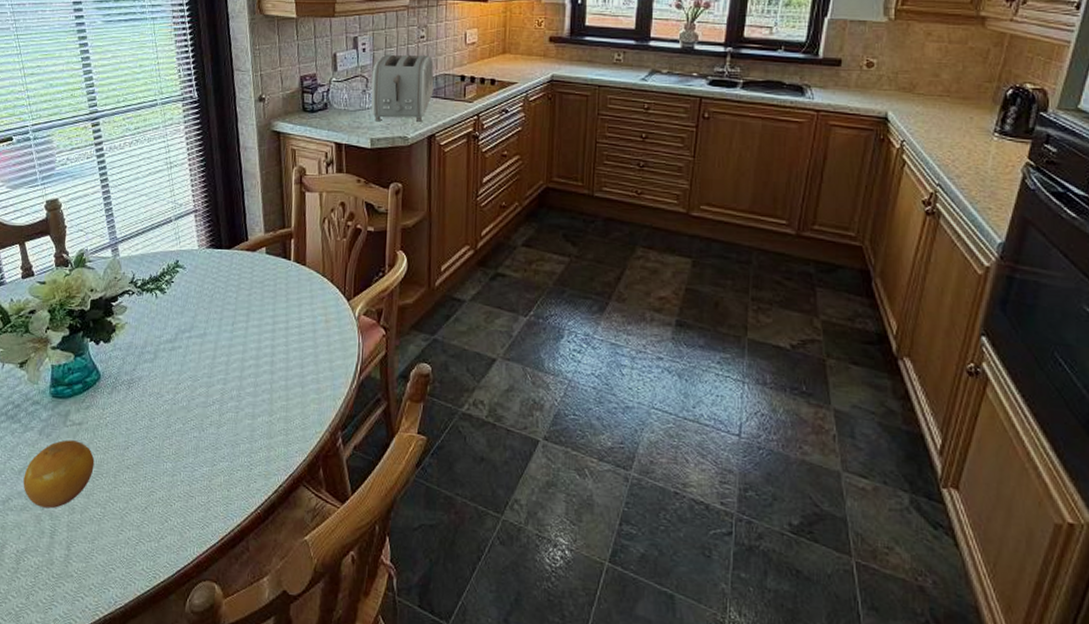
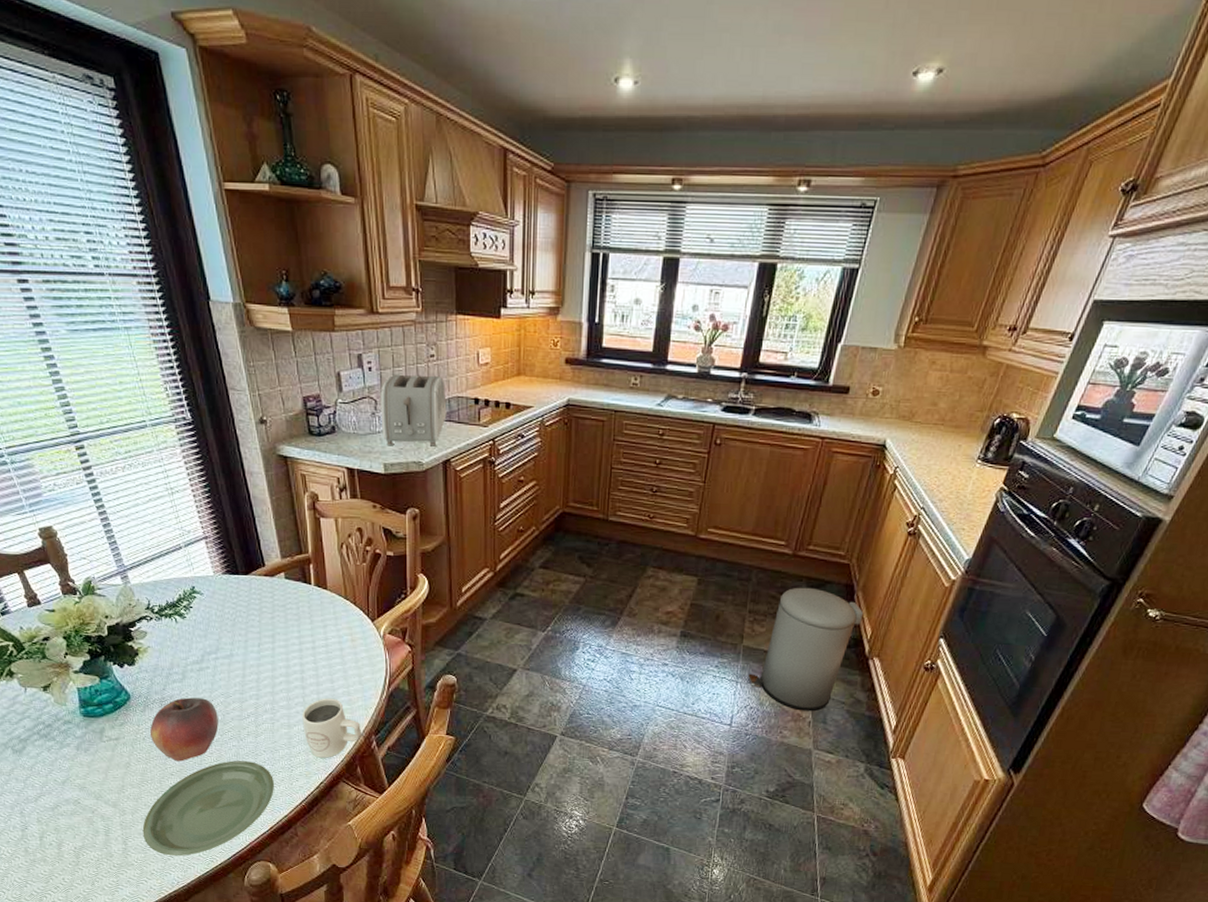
fruit: present [23,439,95,509] -> none [68,753,138,812]
plate: none [88,454,231,569] -> present [142,760,274,856]
fruit: none [113,379,183,453] -> present [149,697,219,762]
mug: none [267,385,328,456] -> present [302,698,362,758]
pedal bin: none [756,271,885,422] -> present [748,587,864,712]

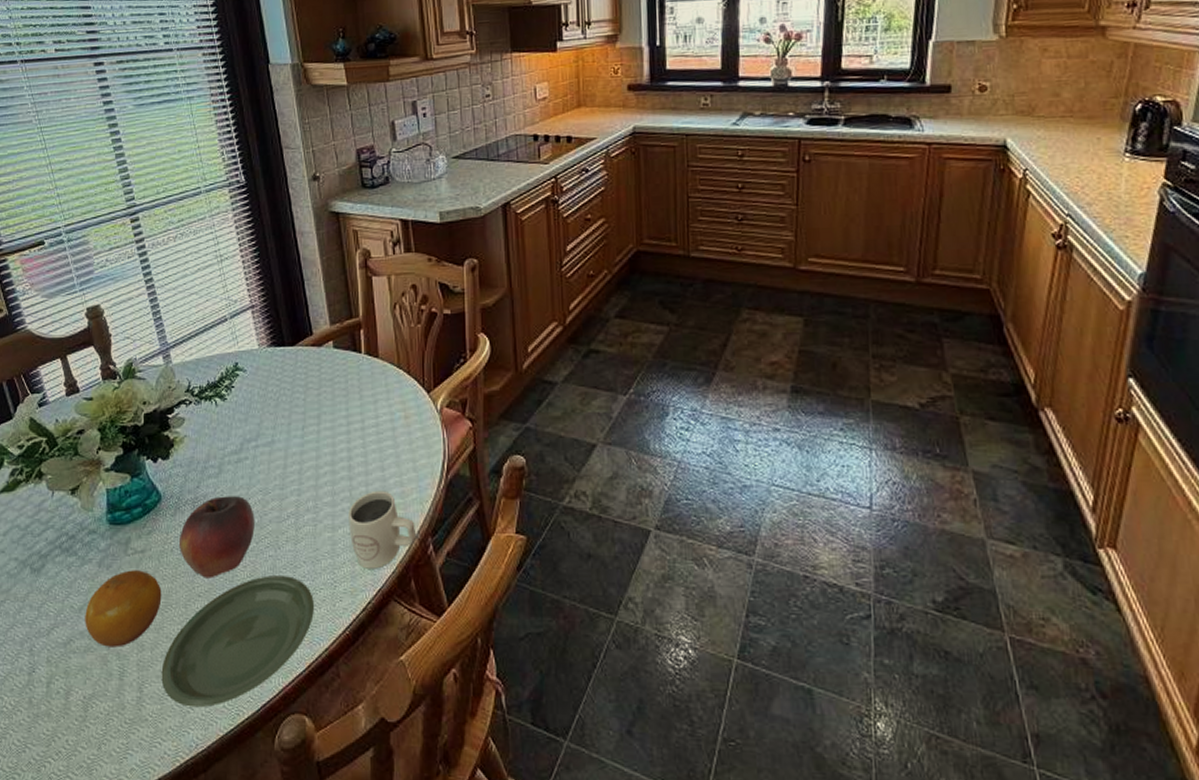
fruit: none [68,753,138,812] -> present [85,570,162,648]
toaster: present [380,374,447,447] -> none [435,115,505,193]
pedal bin: present [748,587,864,712] -> none [884,321,1020,485]

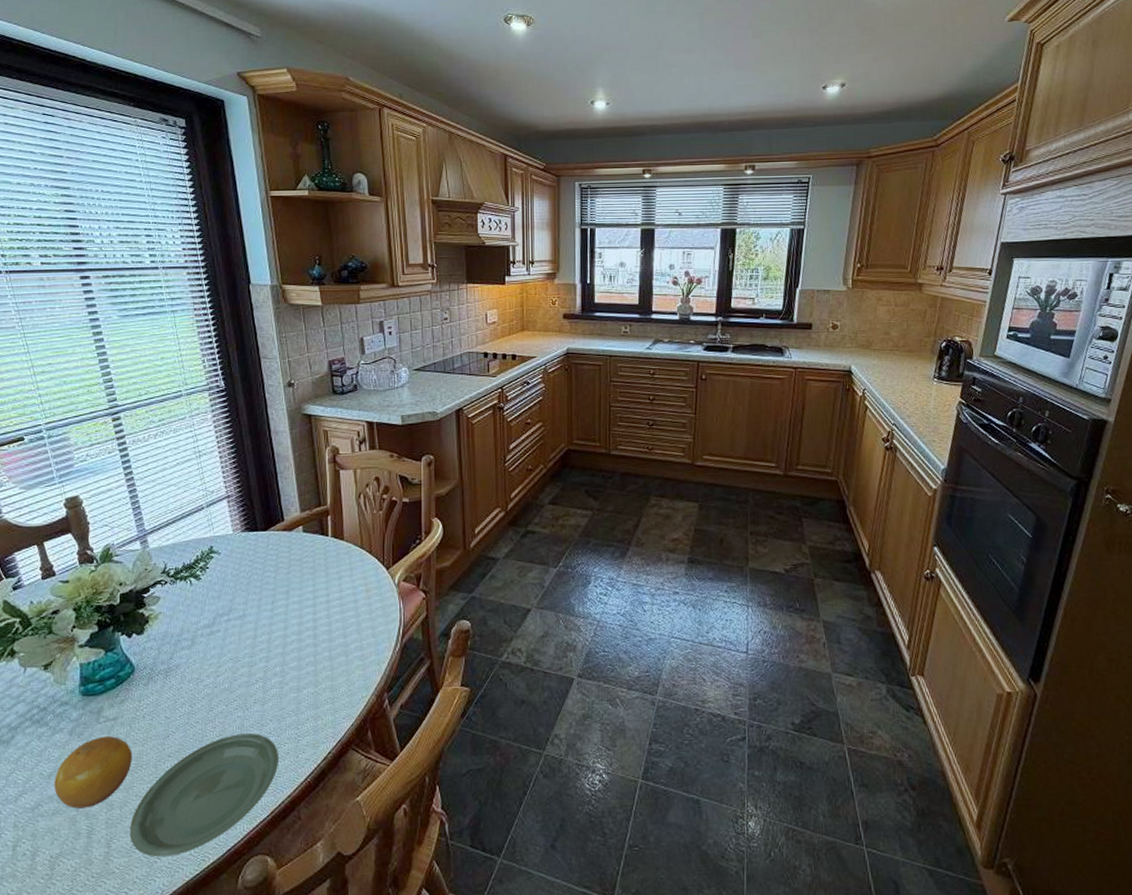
fruit: present [178,496,255,579] -> none [150,665,225,740]
mug: present [348,490,417,569] -> none [313,654,374,723]

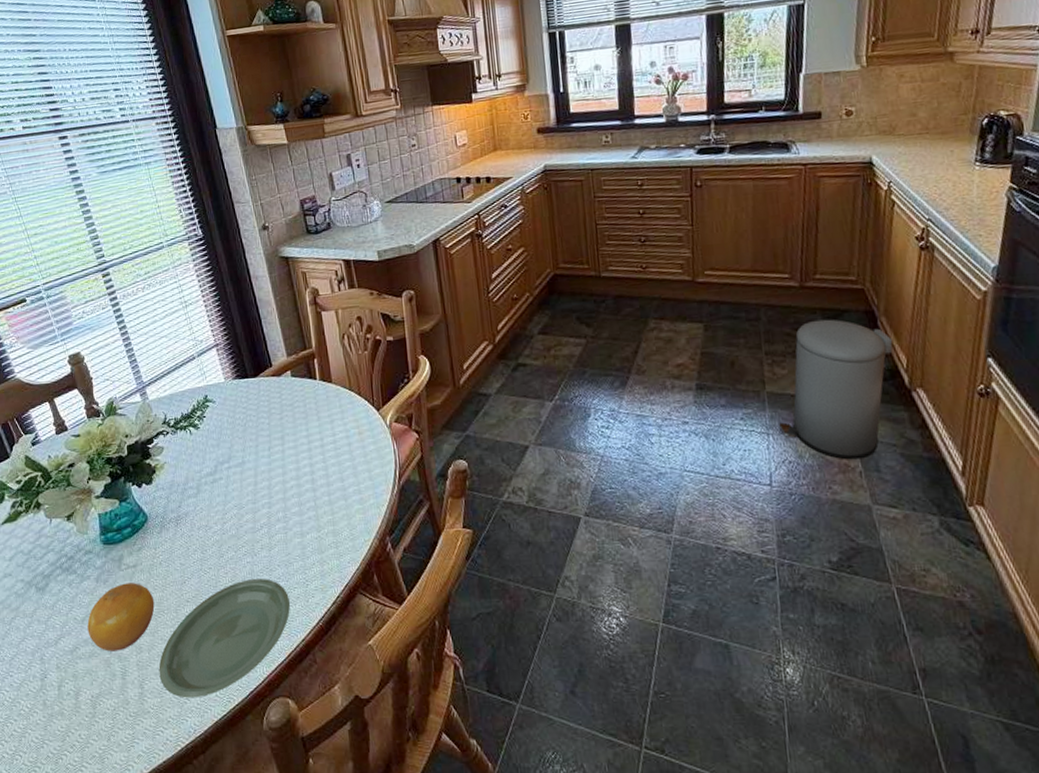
pedal bin: none [758,505,858,632] -> present [779,319,893,460]

